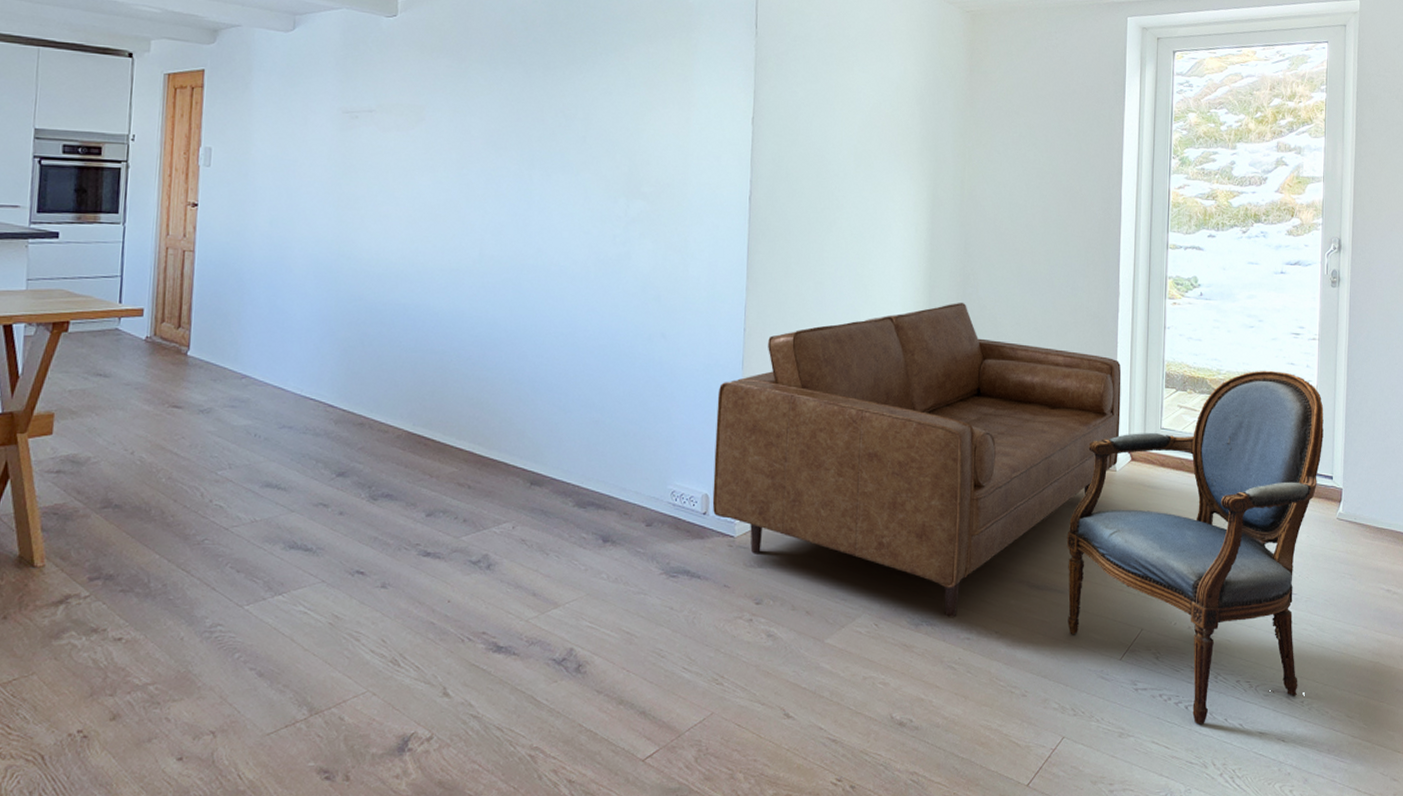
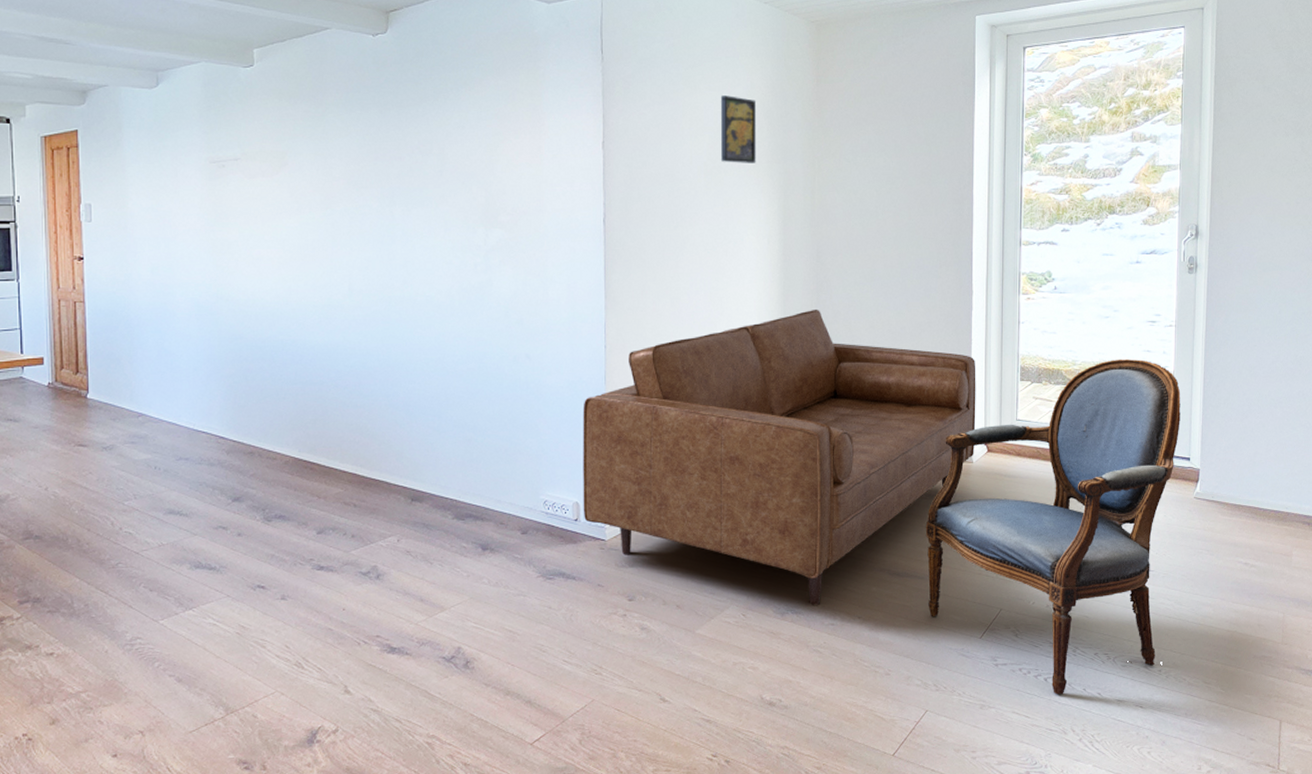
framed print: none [872,79,909,149] -> present [720,95,757,163]

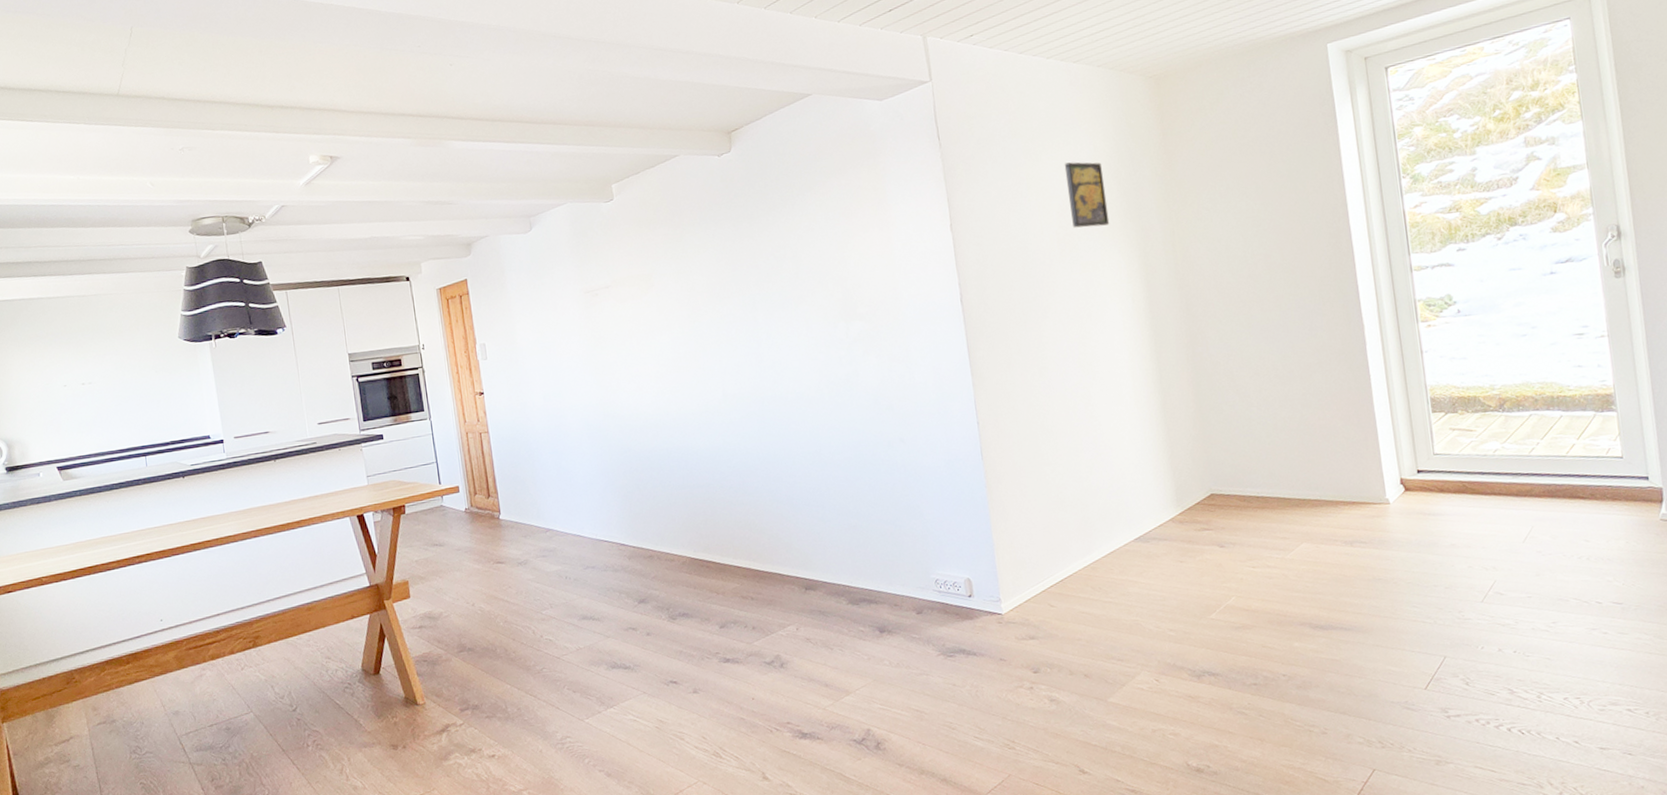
sofa: present [583,309,976,605] -> none [962,362,1390,666]
armchair: present [925,358,1181,695] -> none [1345,376,1640,746]

